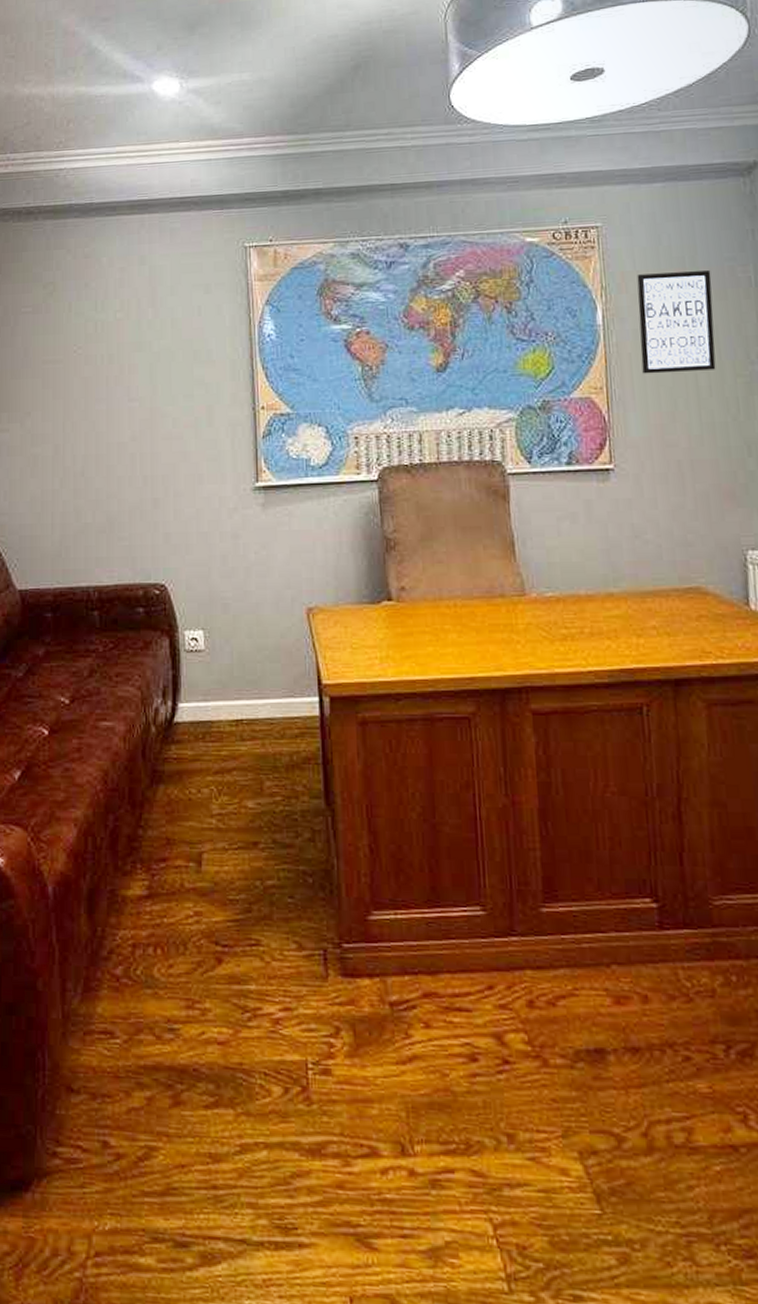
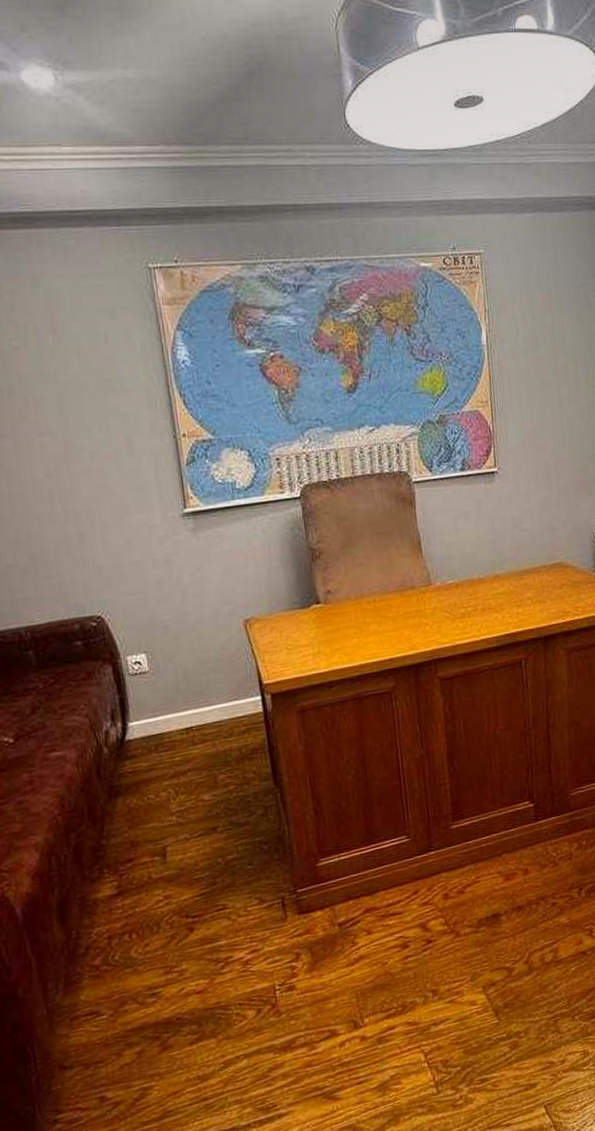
wall art: present [637,270,716,374] -> none [513,295,574,388]

